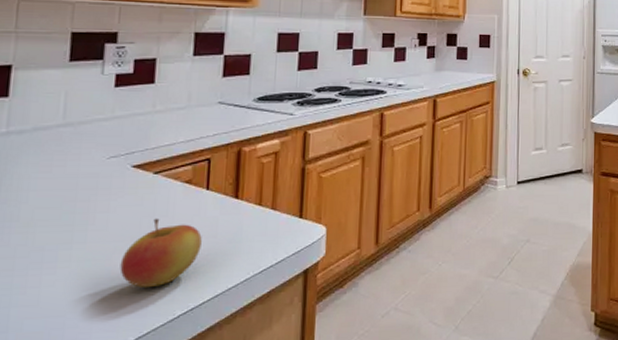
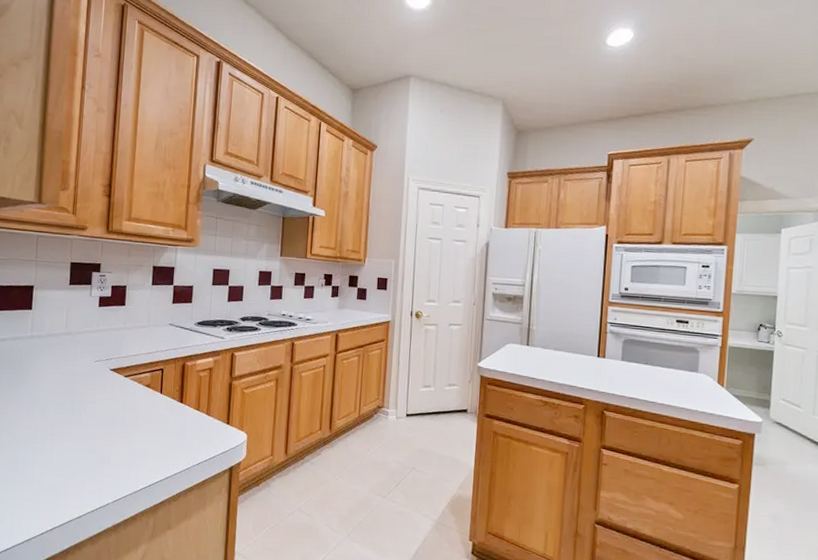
apple: present [119,218,202,288] -> none [102,411,157,465]

